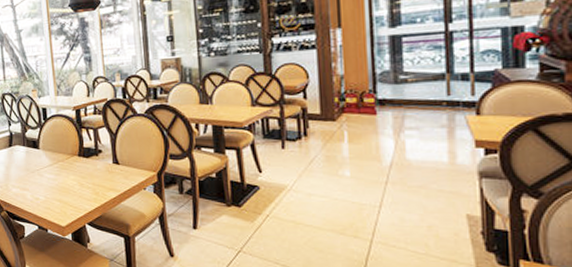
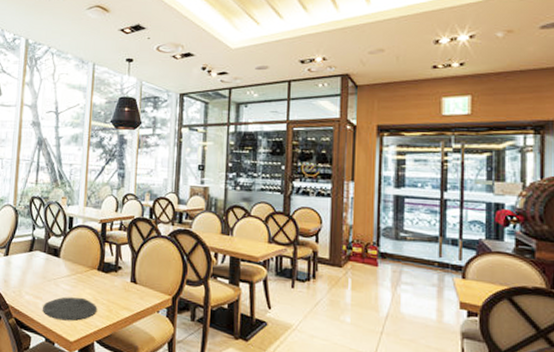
plate: none [31,184,84,208] -> present [43,297,98,321]

